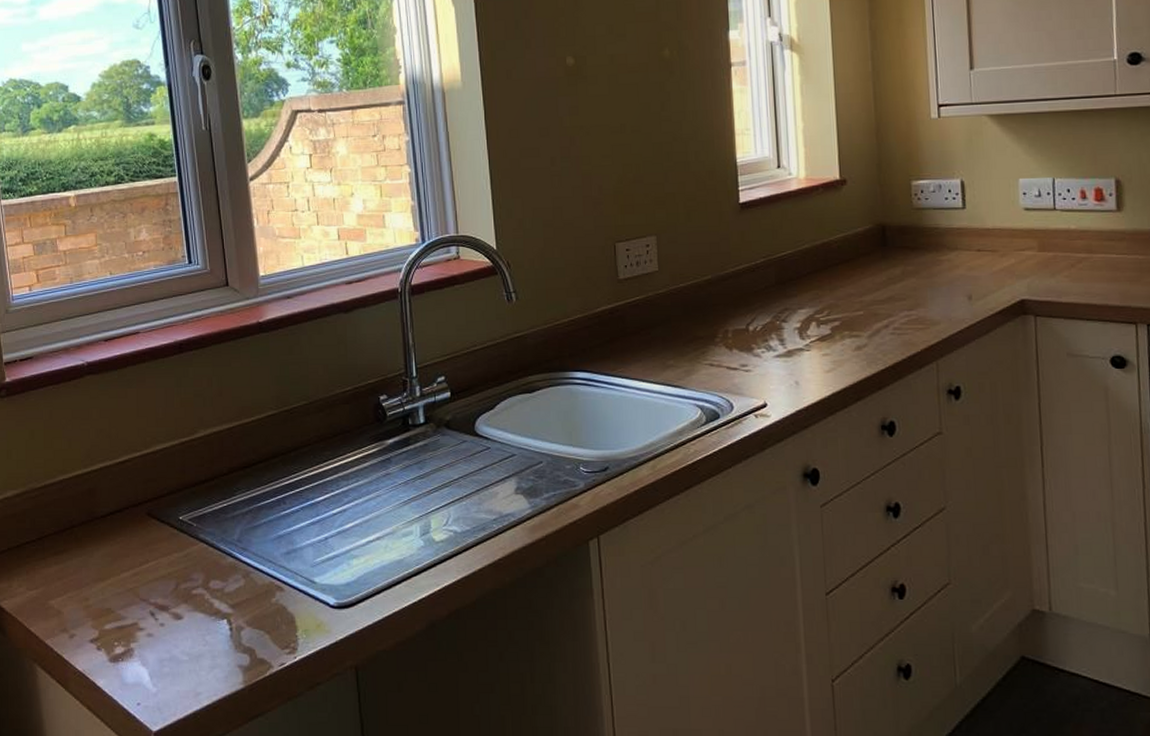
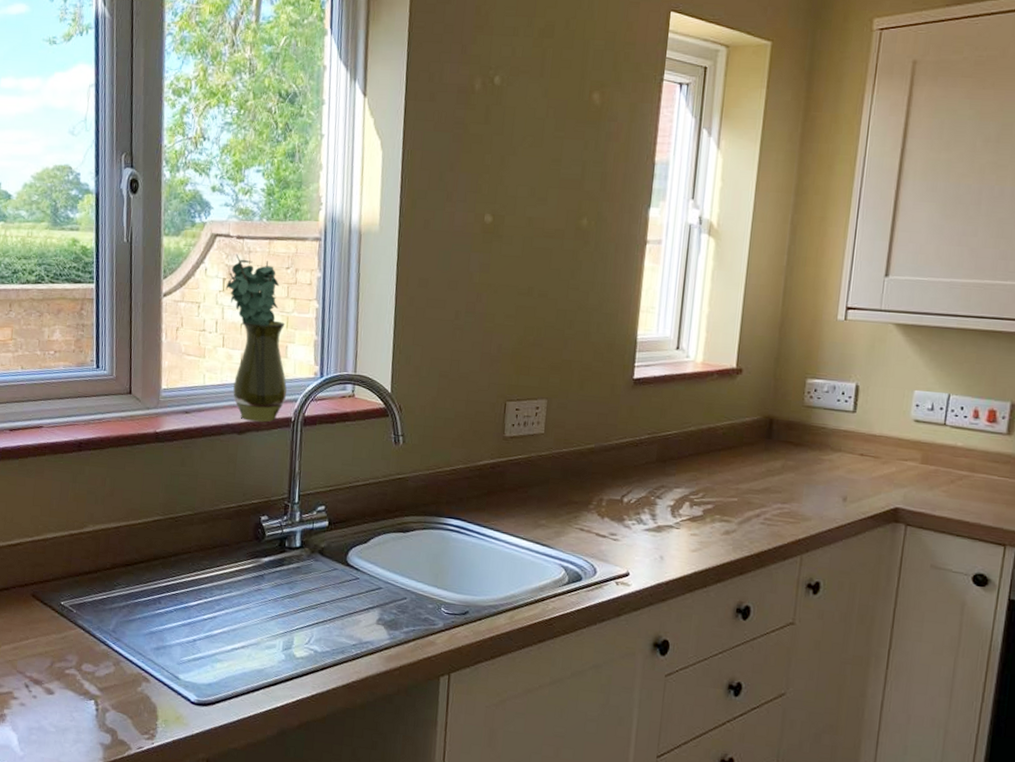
vase: none [313,128,390,298] -> present [225,254,287,423]

